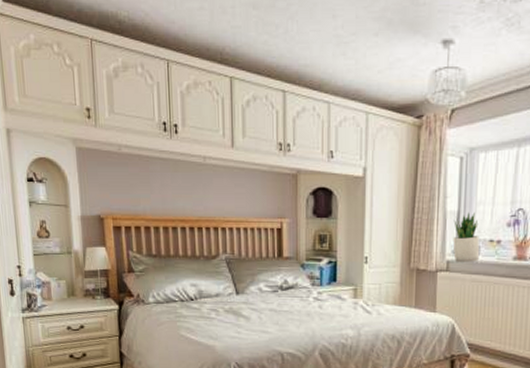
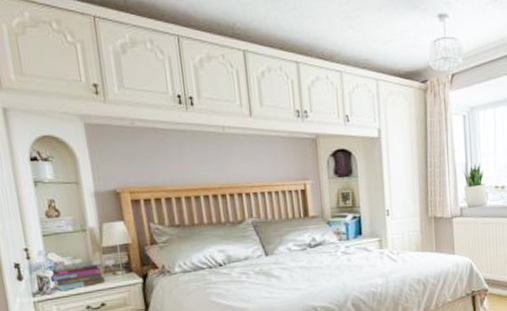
books: none [36,283,86,310] -> present [48,260,106,292]

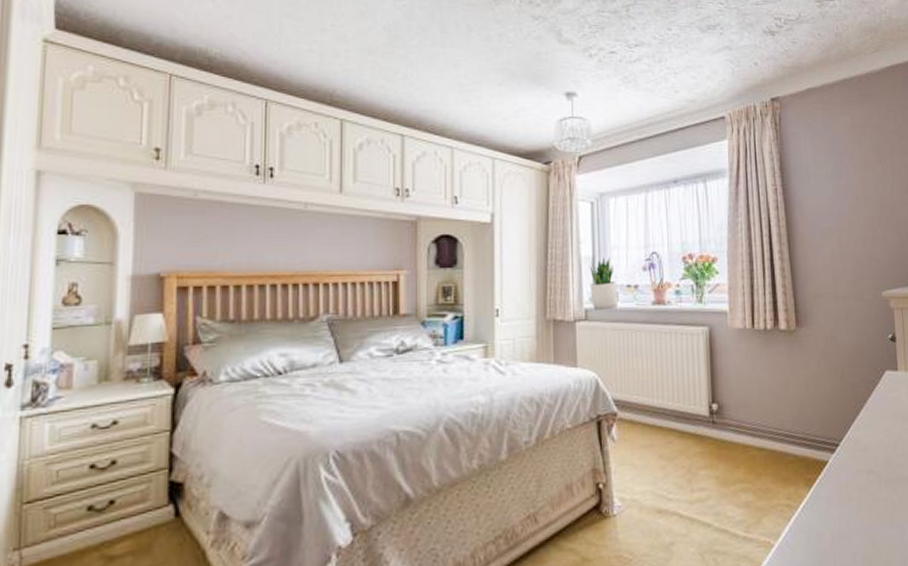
books: present [48,260,106,292] -> none [47,363,125,404]

